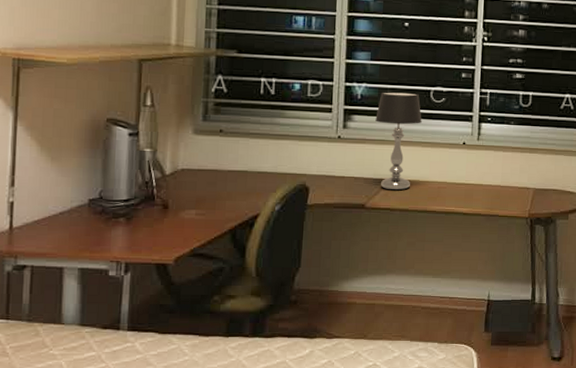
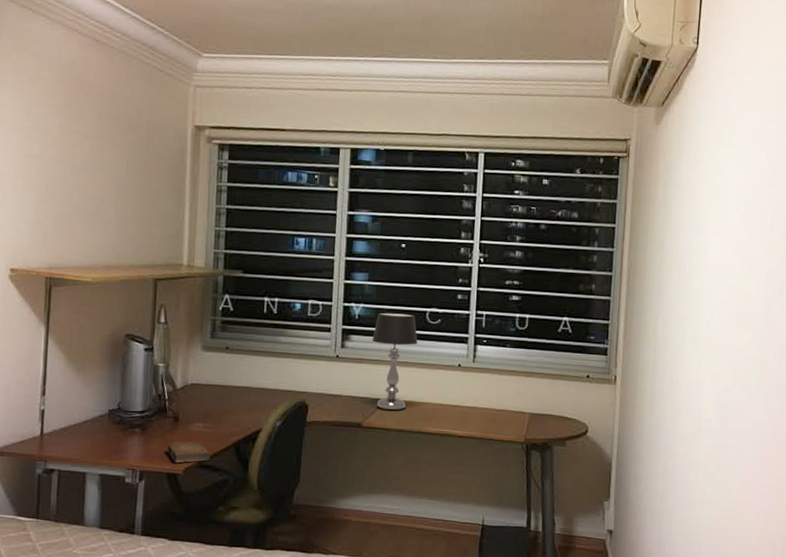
book: none [155,228,204,253] -> present [167,440,210,463]

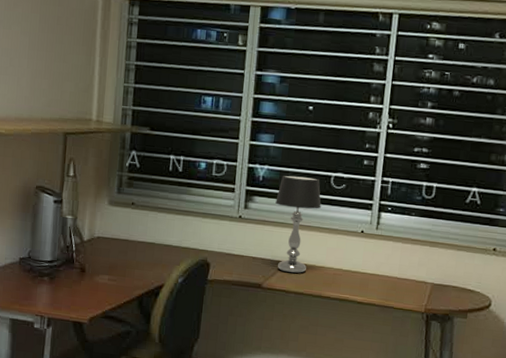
book: present [167,440,210,463] -> none [73,291,114,313]

